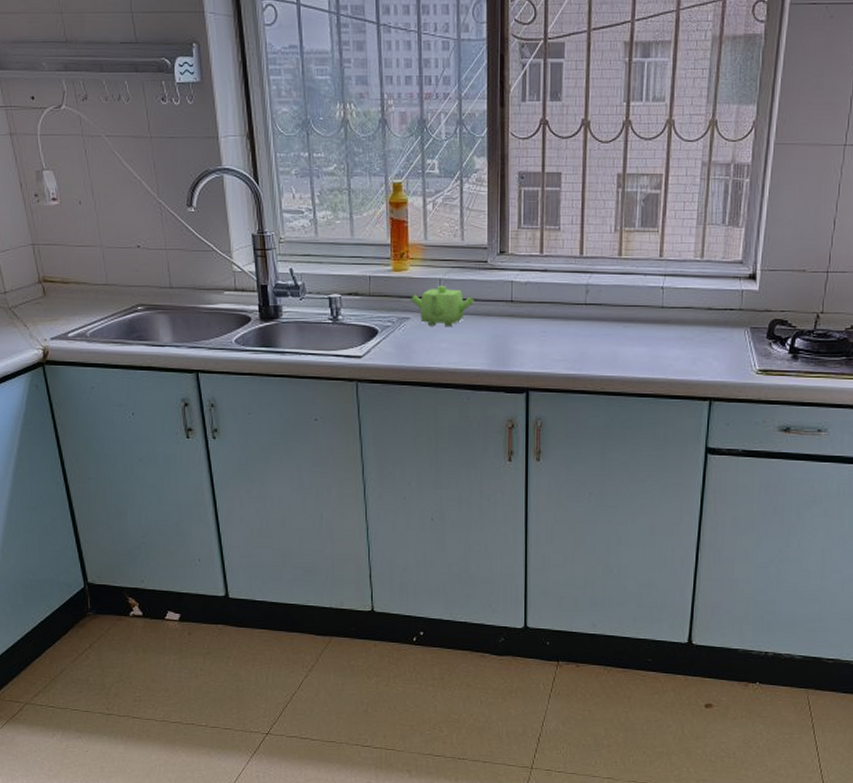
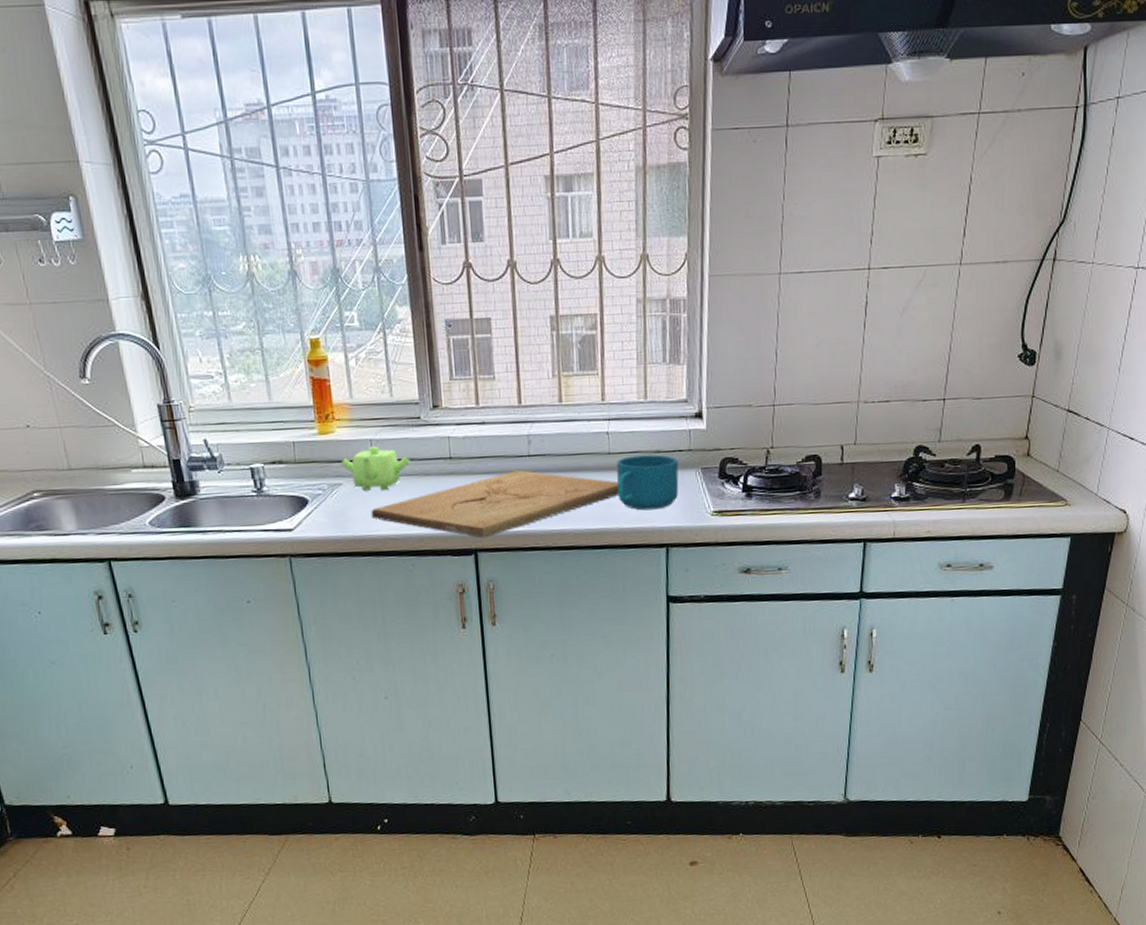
cutting board: none [434,317,669,379] -> present [371,470,619,539]
cup: none [666,311,728,364] -> present [616,454,679,511]

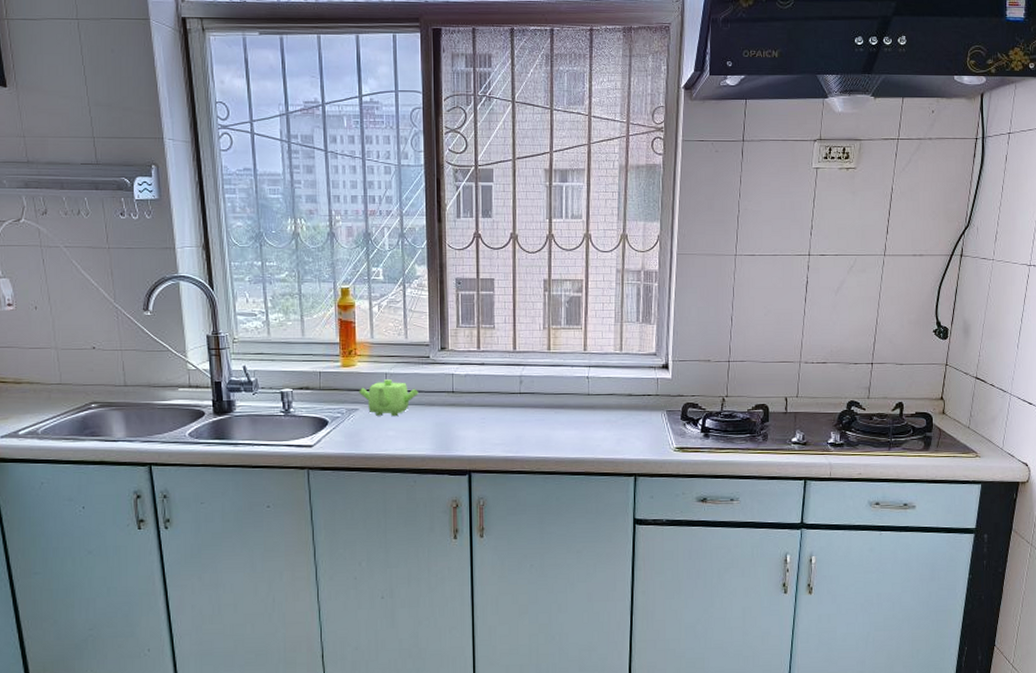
cutting board: present [371,470,619,539] -> none [381,405,596,462]
cup: present [616,454,679,511] -> none [594,397,647,444]

